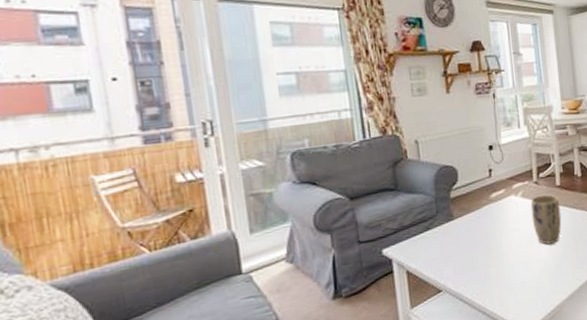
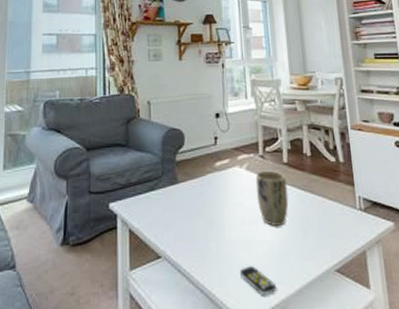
remote control: none [518,282,553,306] -> present [239,265,277,296]

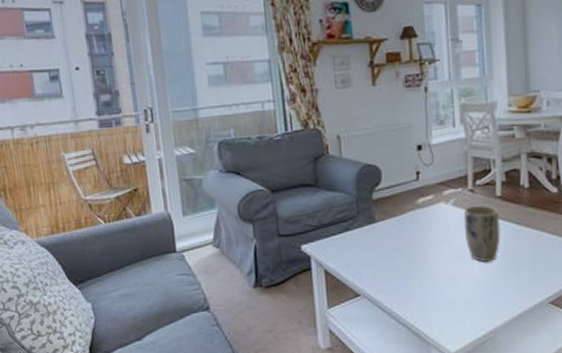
remote control: present [239,265,277,296] -> none [444,300,485,328]

